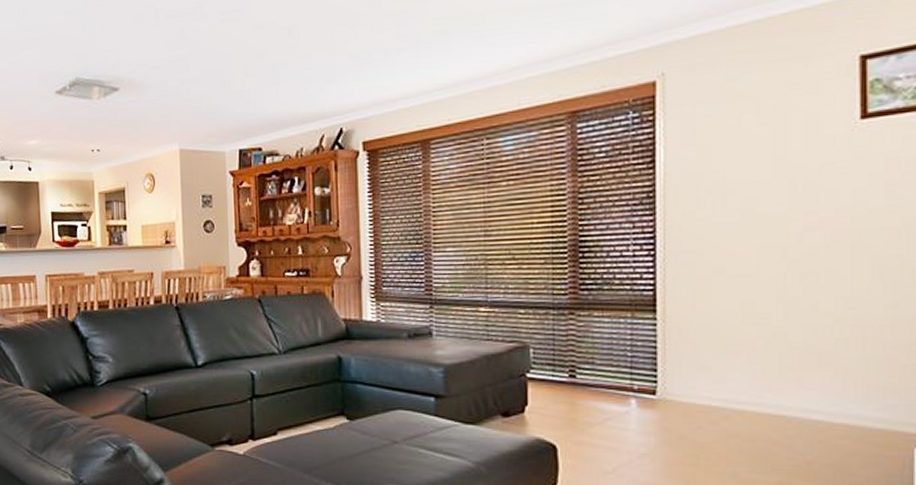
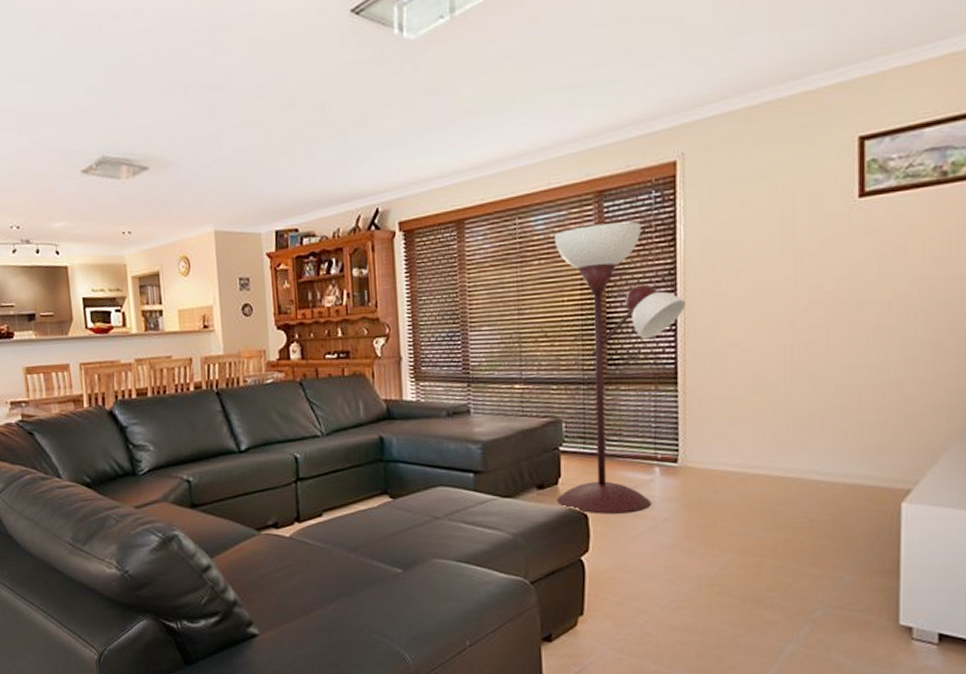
floor lamp: none [523,142,665,446] -> present [554,221,685,514]

